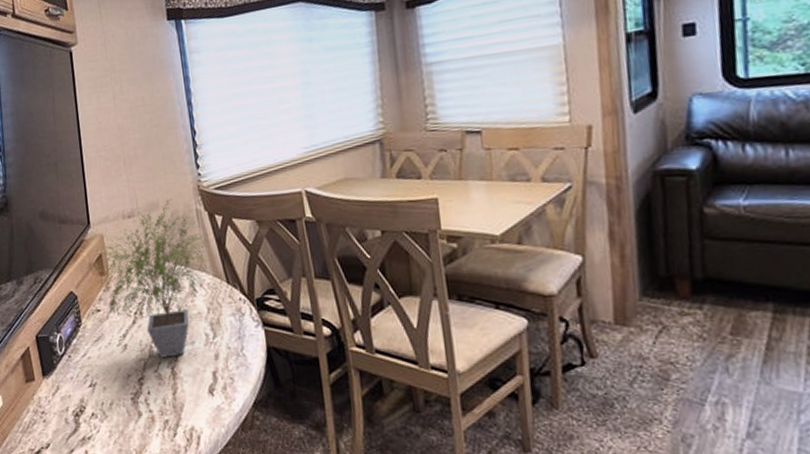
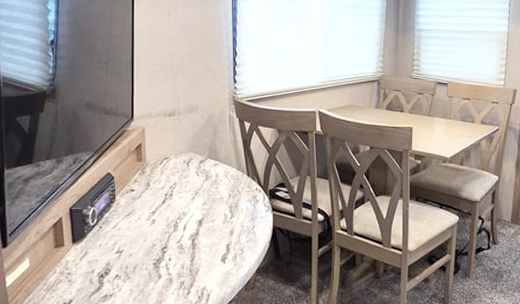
potted plant: present [88,198,210,358] -> none [127,104,237,232]

